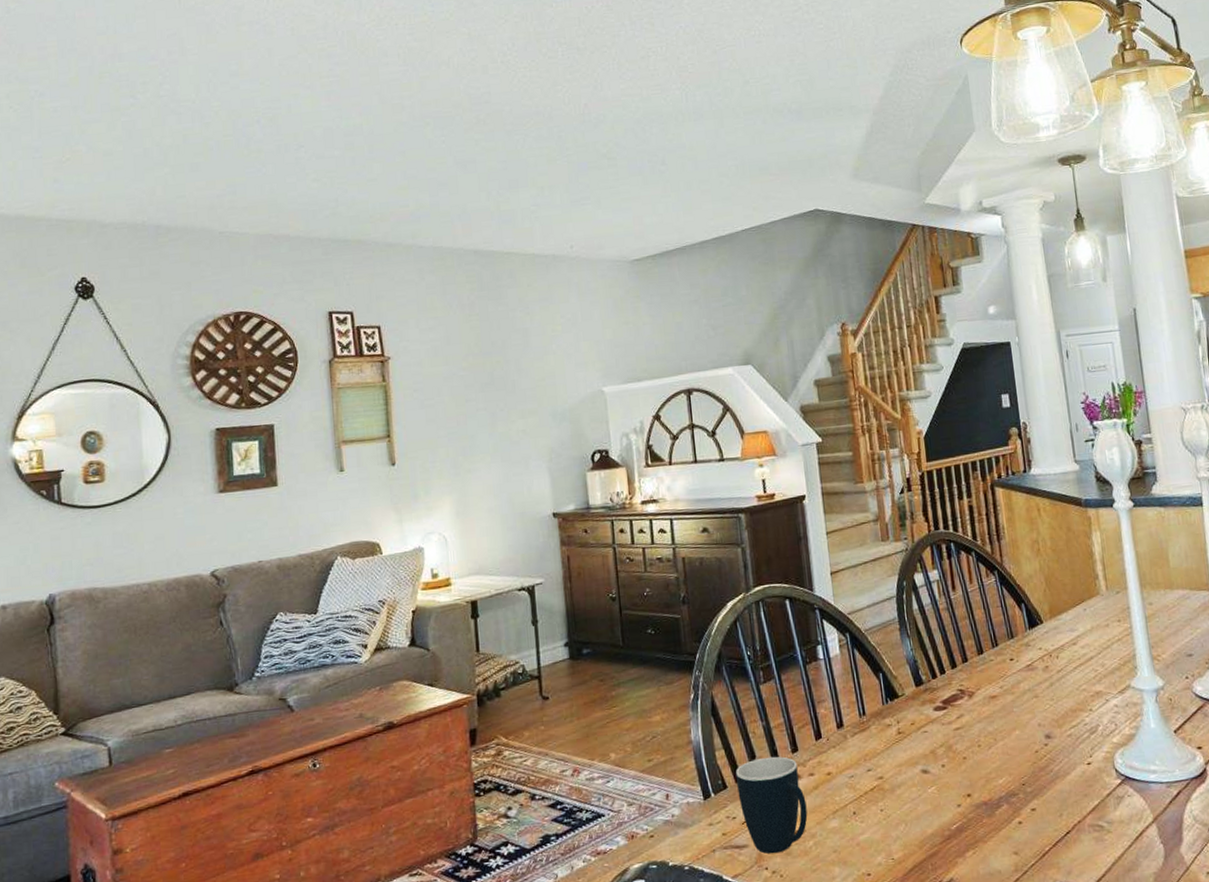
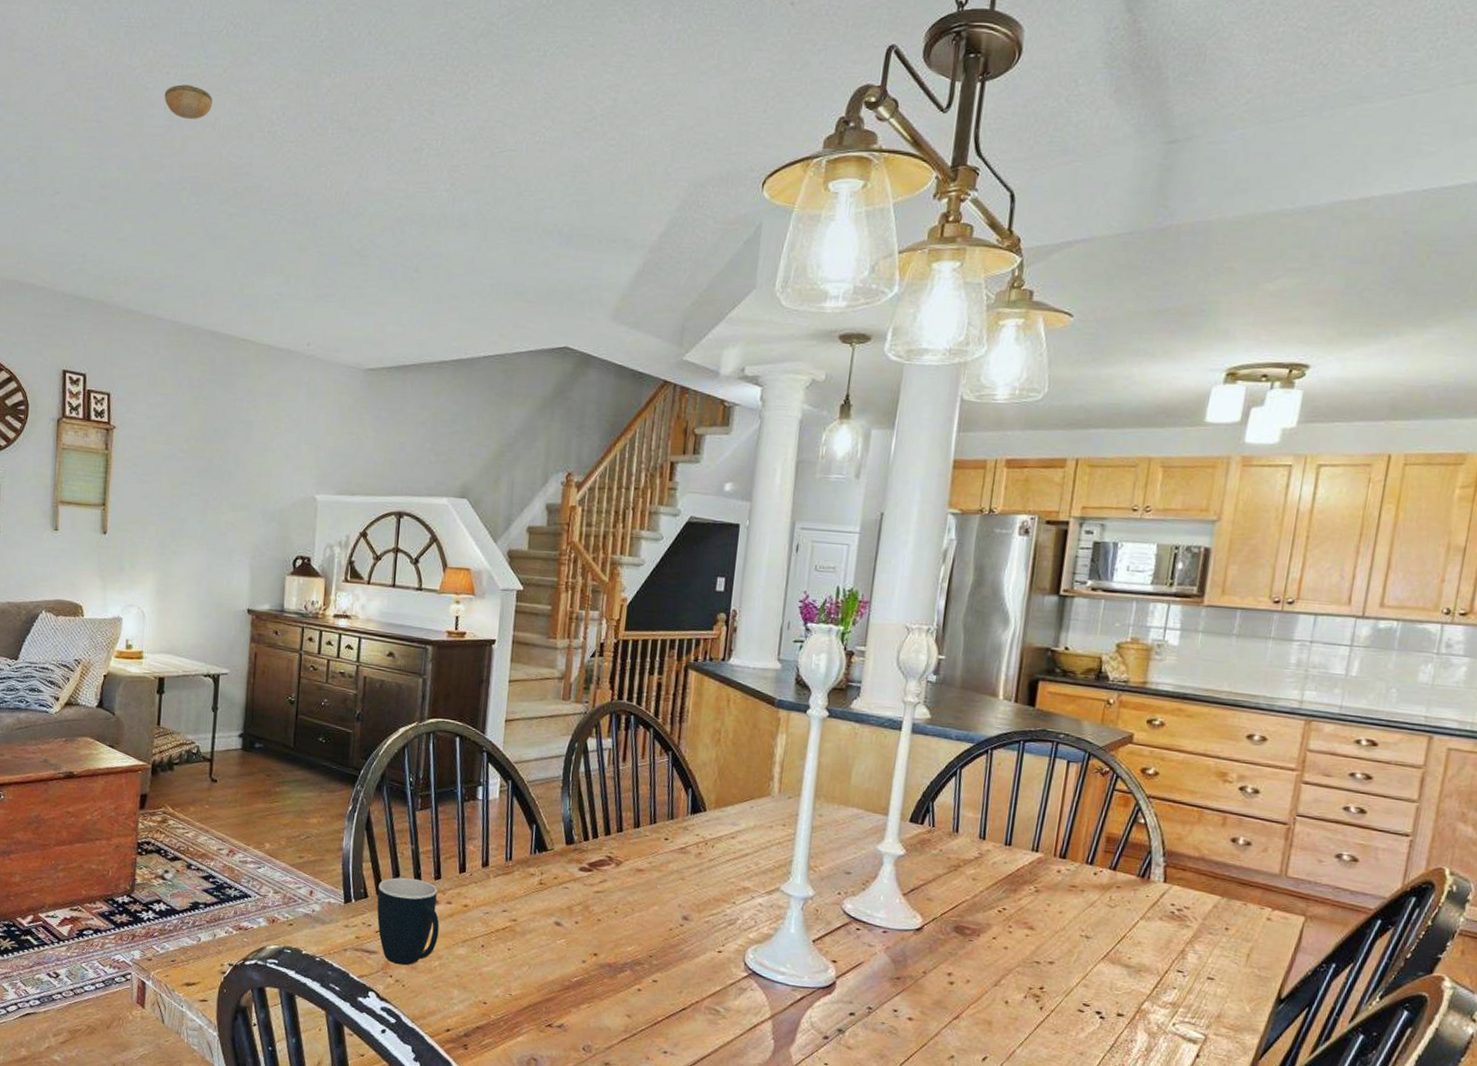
smoke detector: none [396,31,444,62] -> present [164,84,213,119]

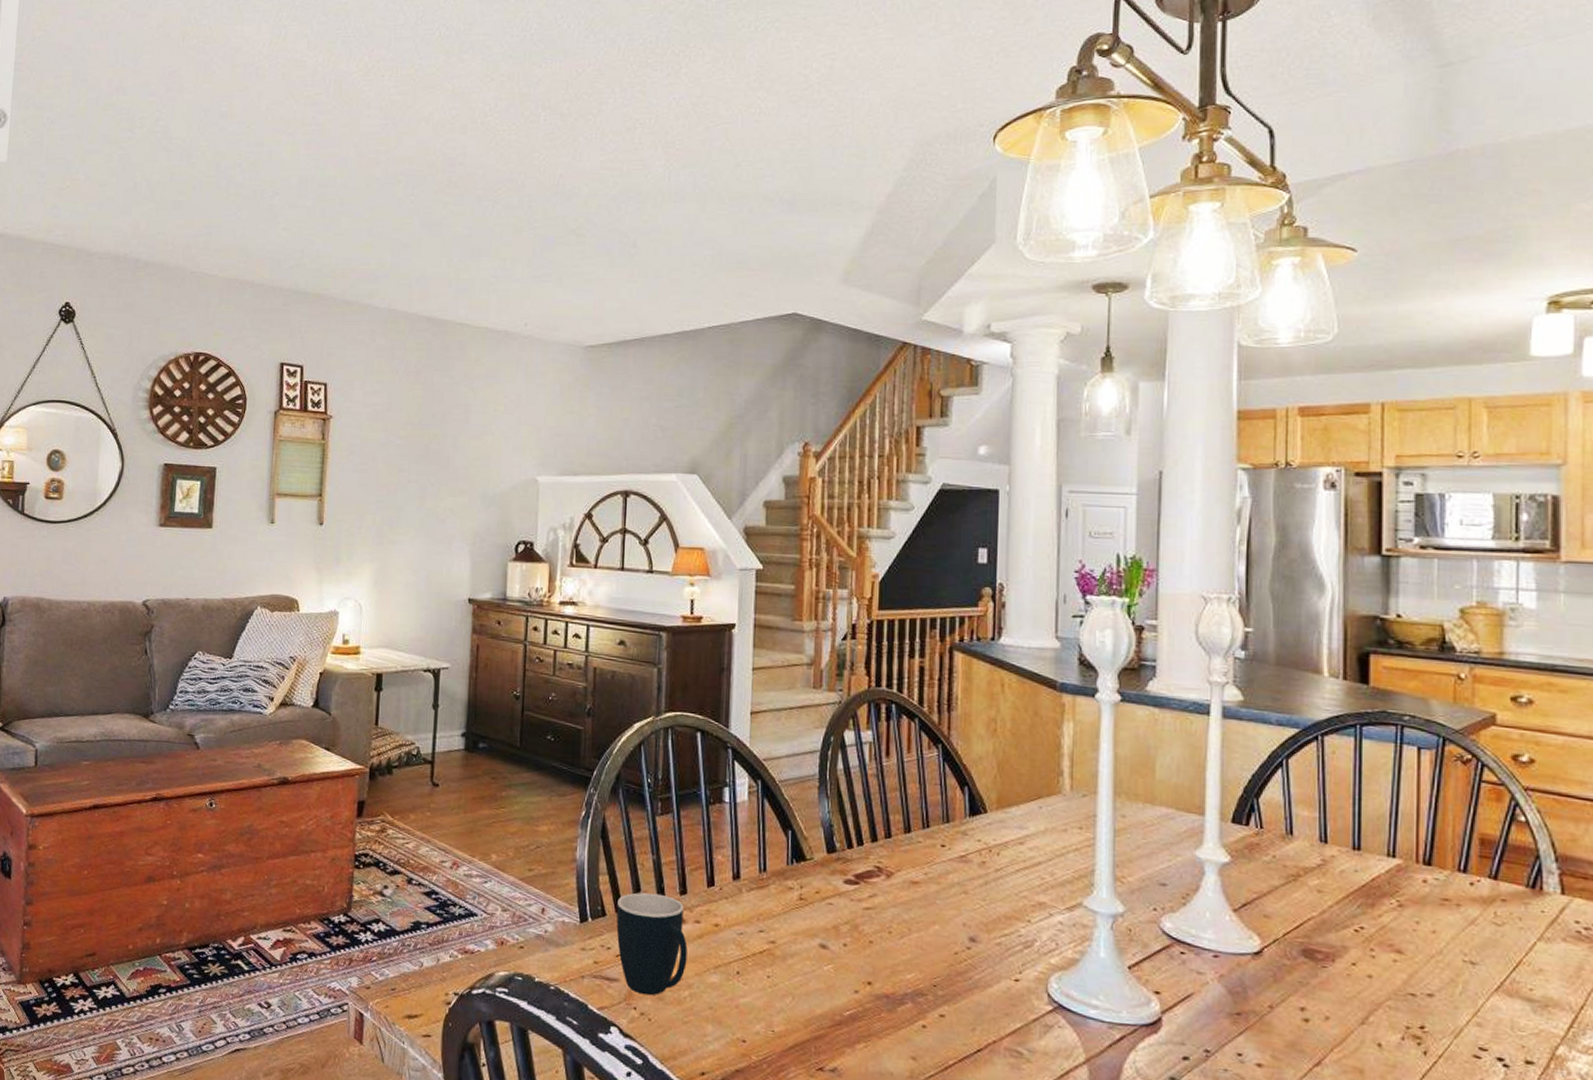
smoke detector: present [164,84,213,119] -> none [379,85,427,116]

